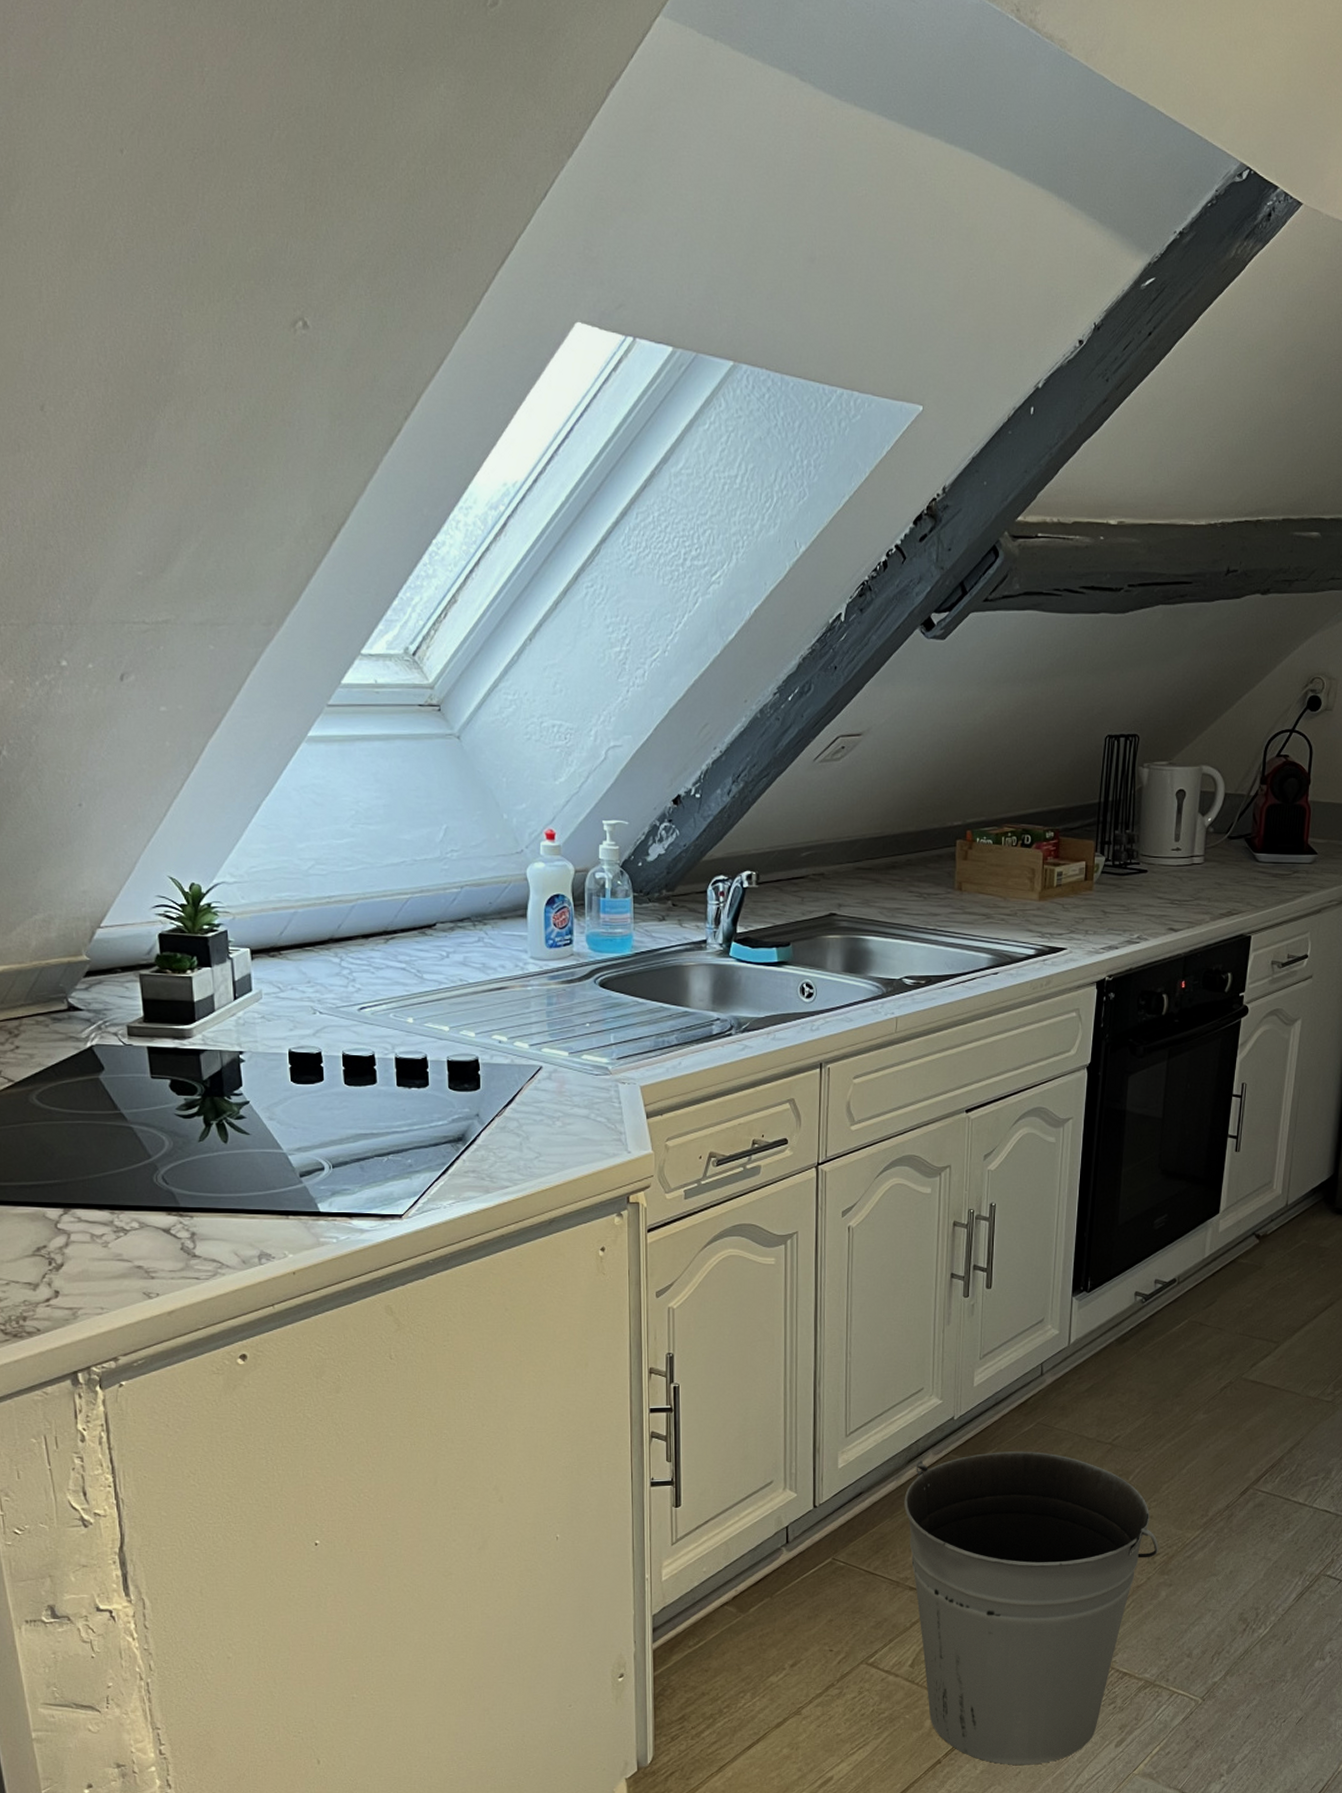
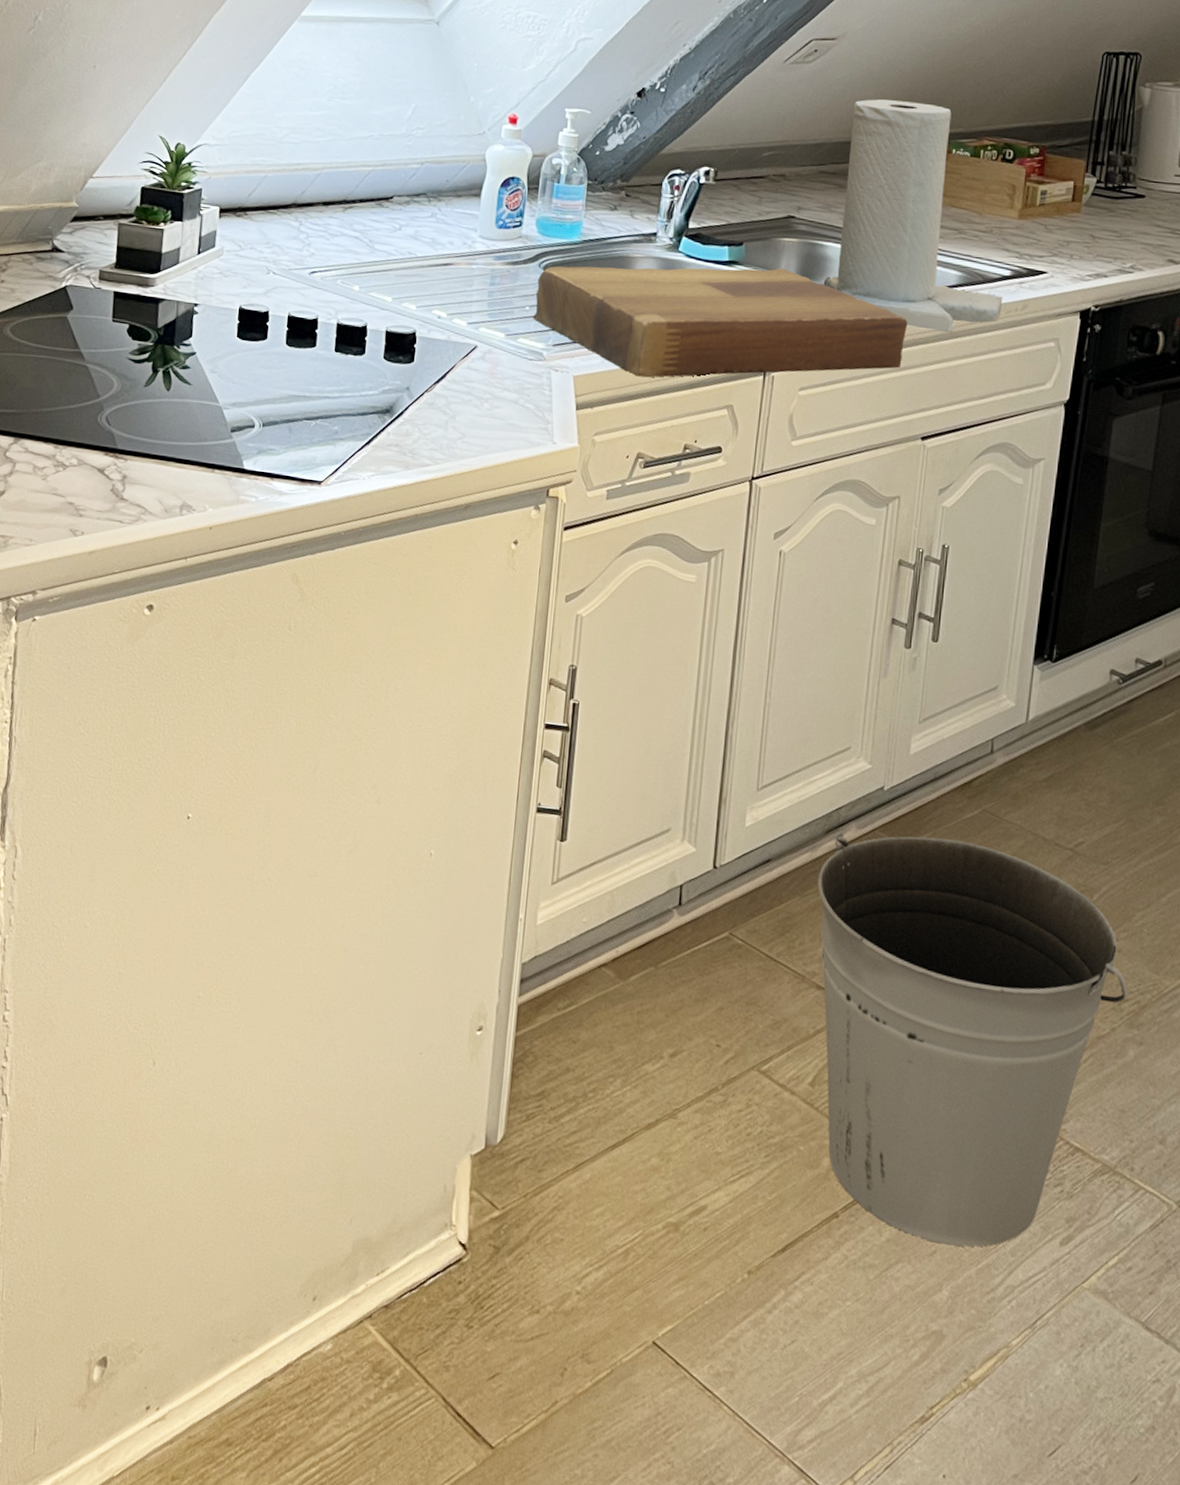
cutting board: none [593,964,947,1081] -> present [532,266,908,378]
paper towel: none [868,793,1029,1012] -> present [823,99,1003,333]

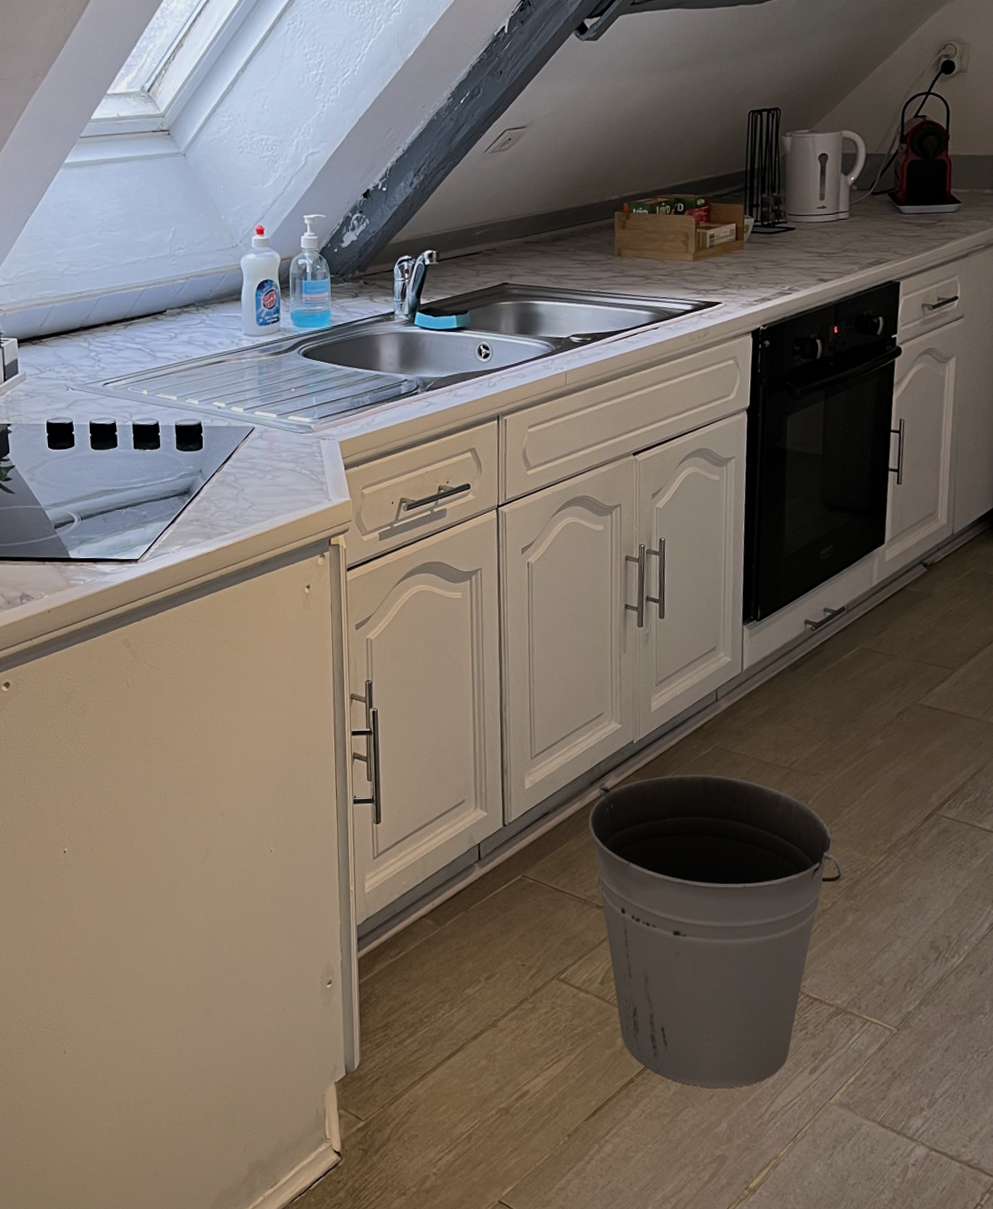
cutting board: present [532,266,908,378] -> none [298,328,612,435]
paper towel: present [823,99,1003,333] -> none [538,173,688,364]

